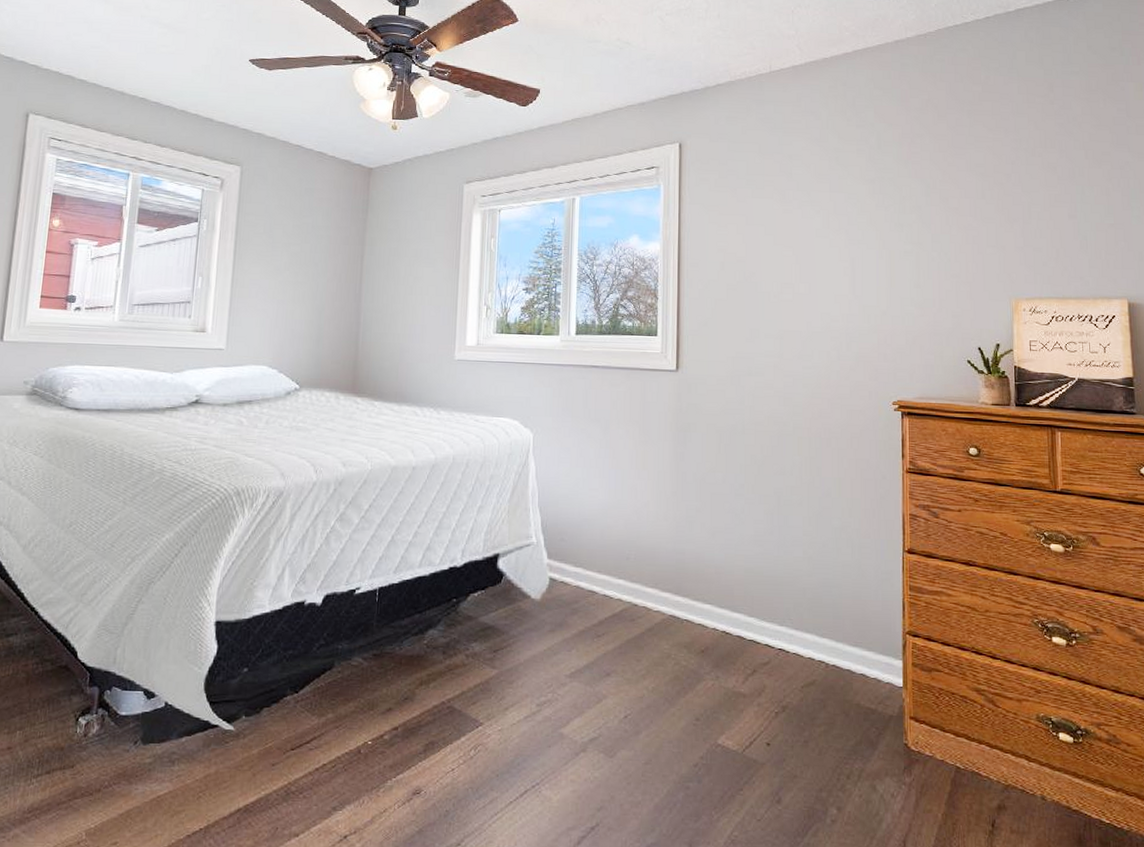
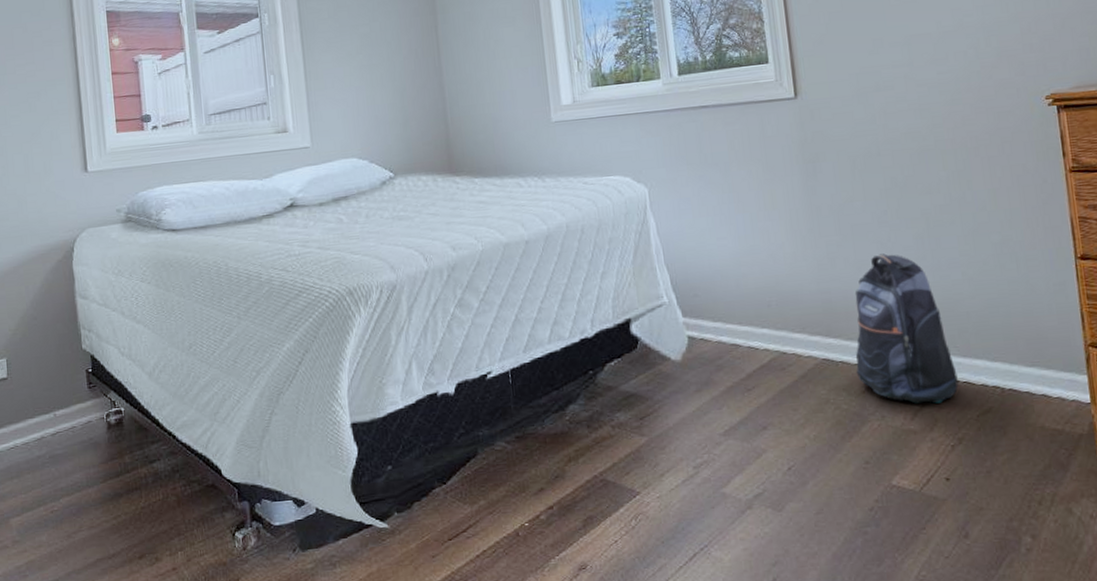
backpack: none [699,524,788,671] -> present [854,253,959,404]

